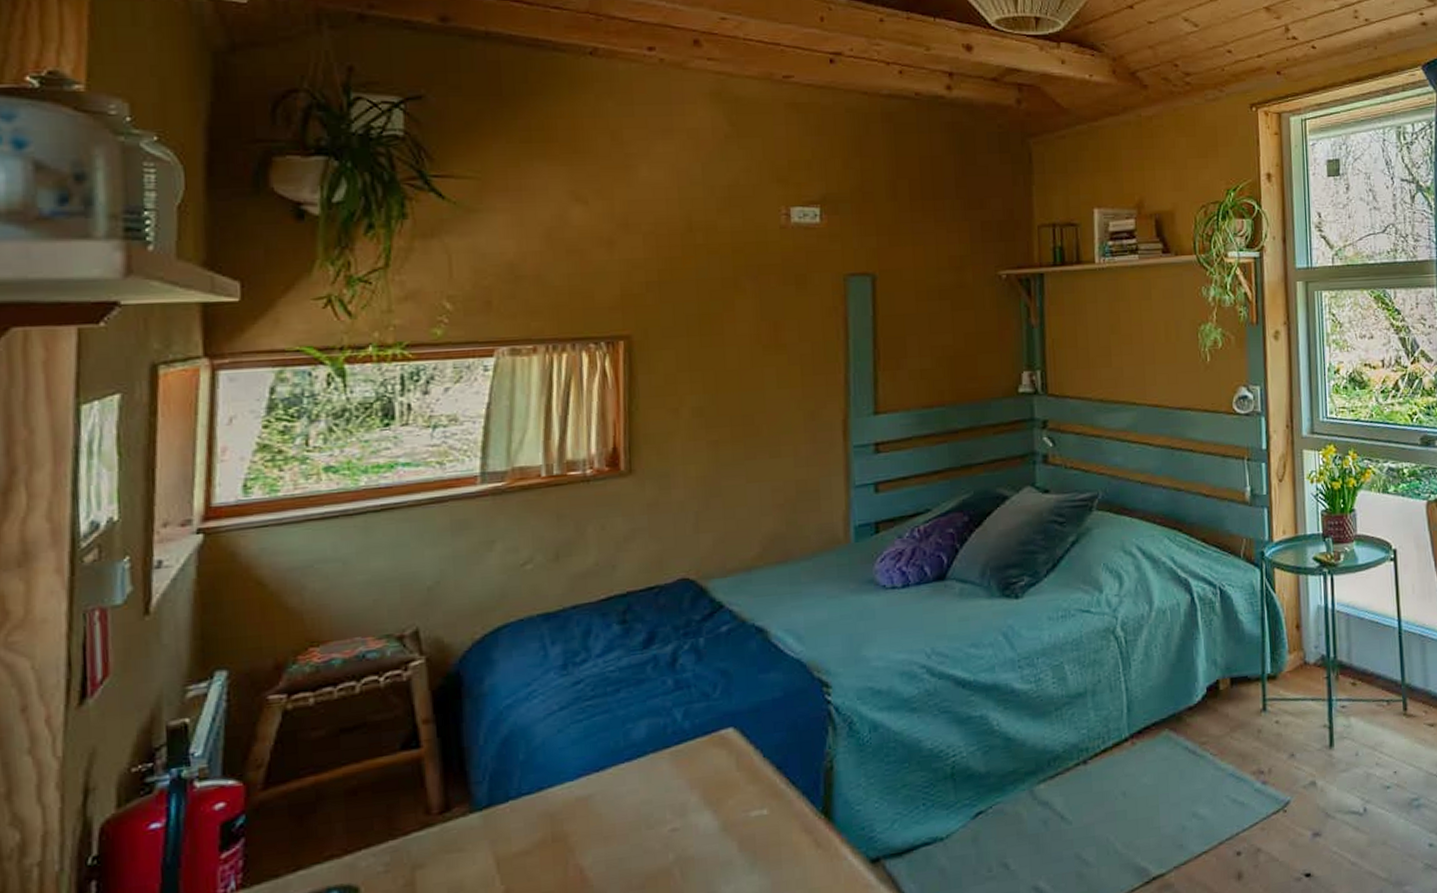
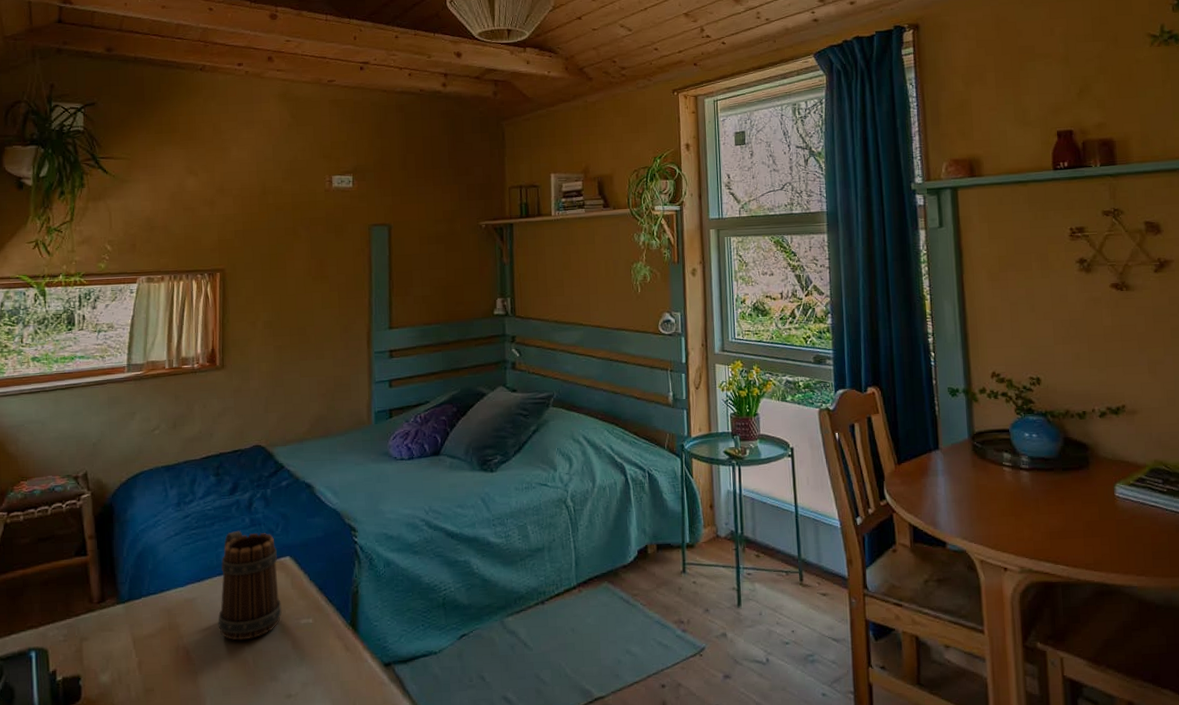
mug: none [627,696,723,848] -> present [218,530,282,641]

